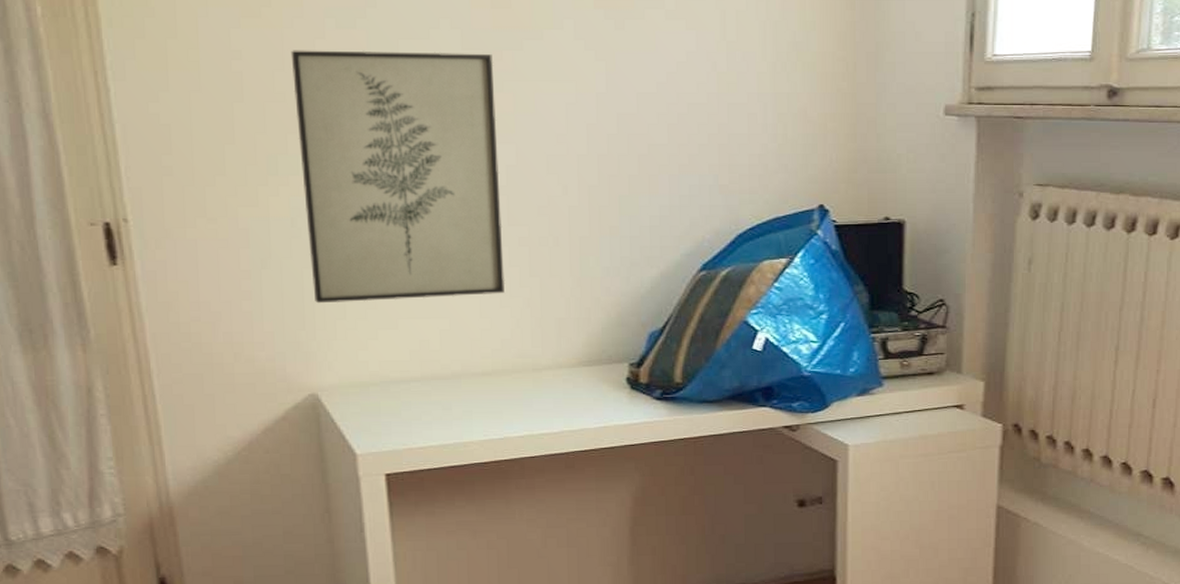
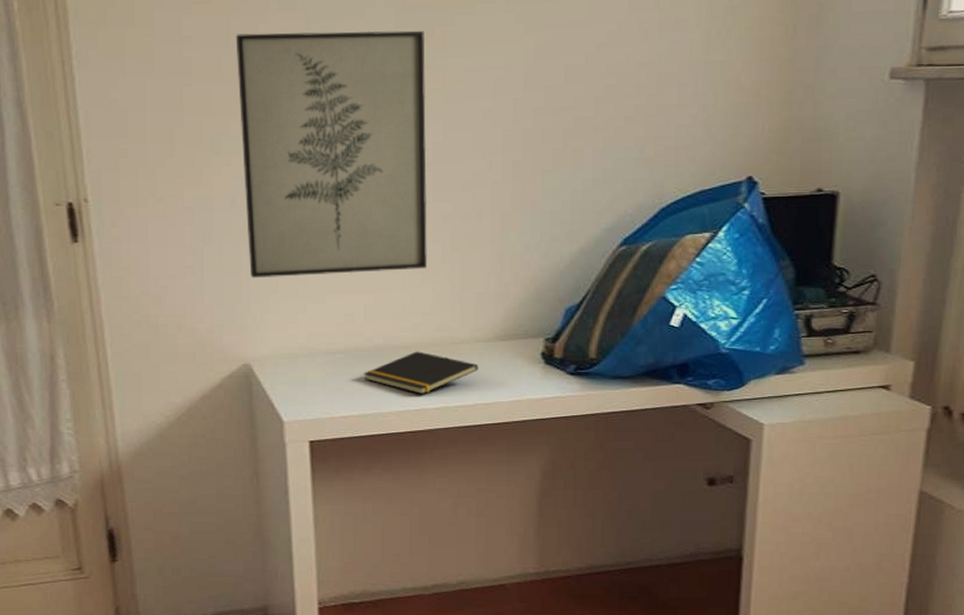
notepad: none [442,378,563,422] -> present [363,351,479,394]

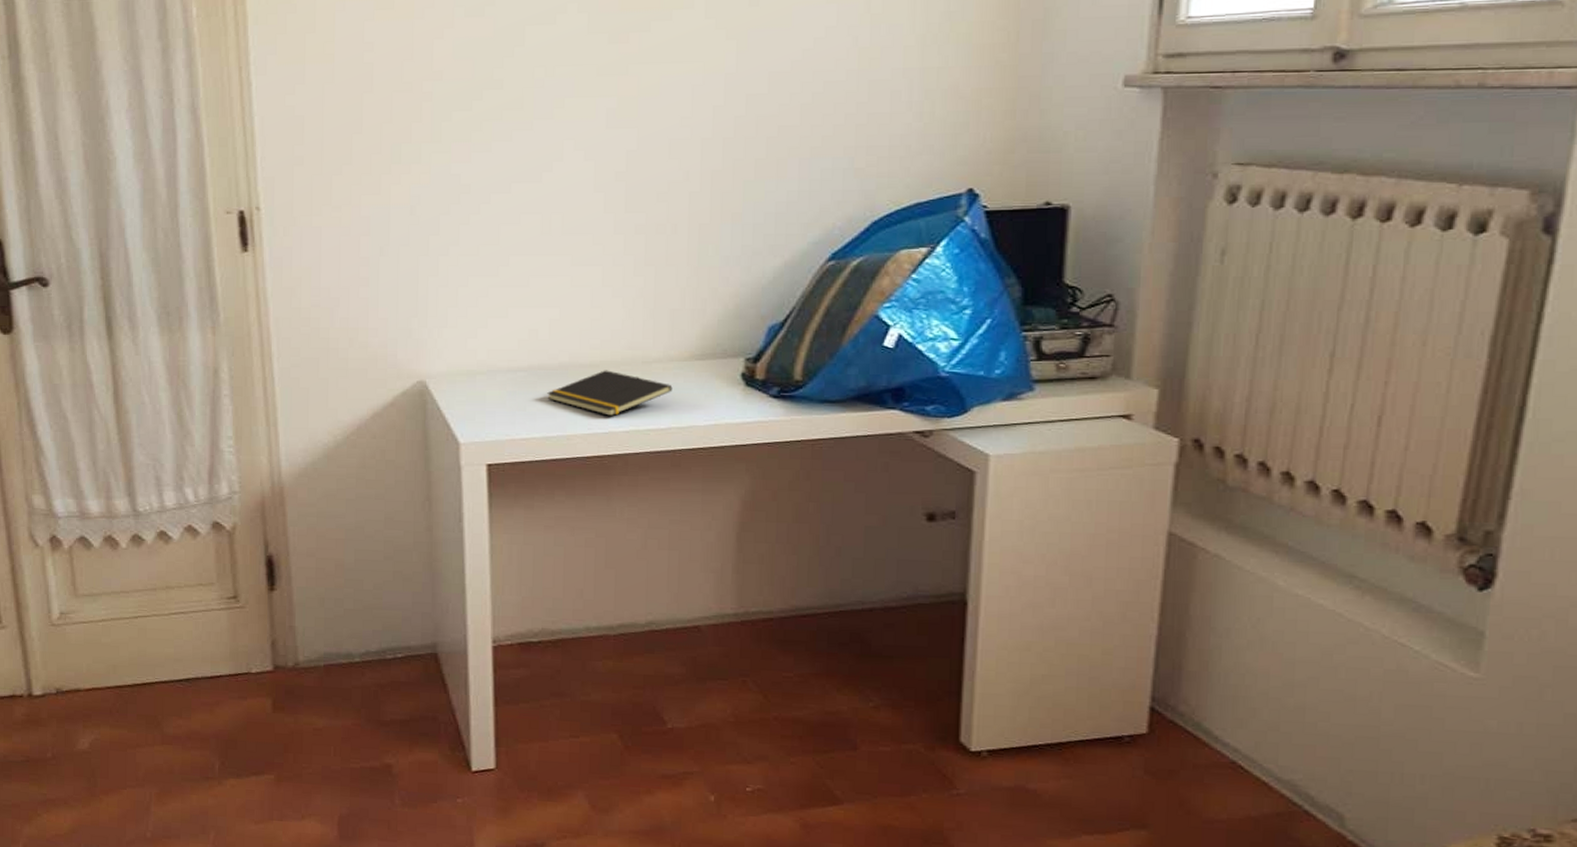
wall art: present [235,30,428,278] -> none [420,36,620,291]

